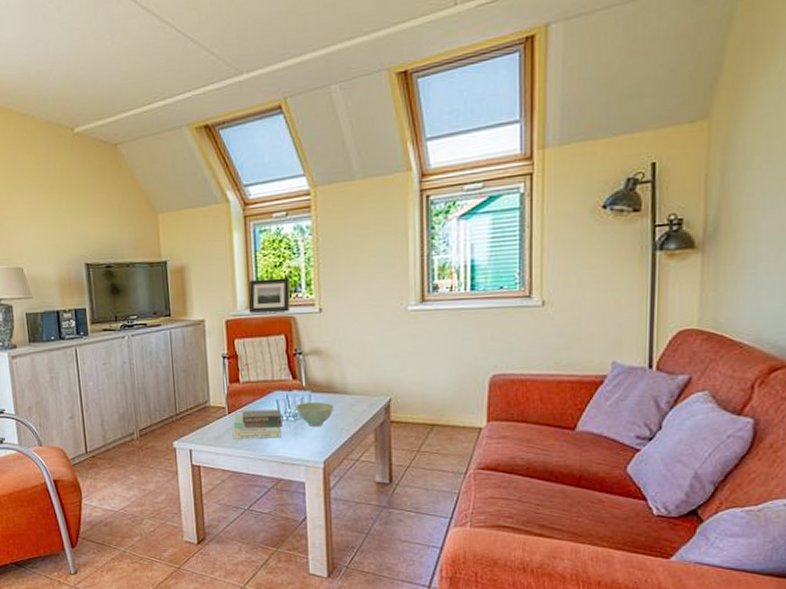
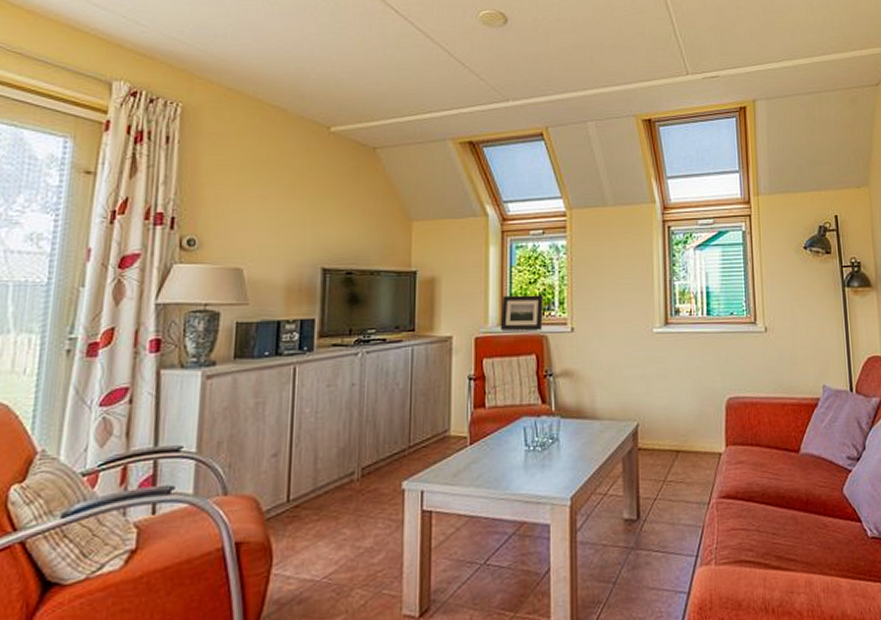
books: present [232,409,282,439] -> none [472,438,529,476]
bowl: present [296,401,334,428] -> none [544,428,583,458]

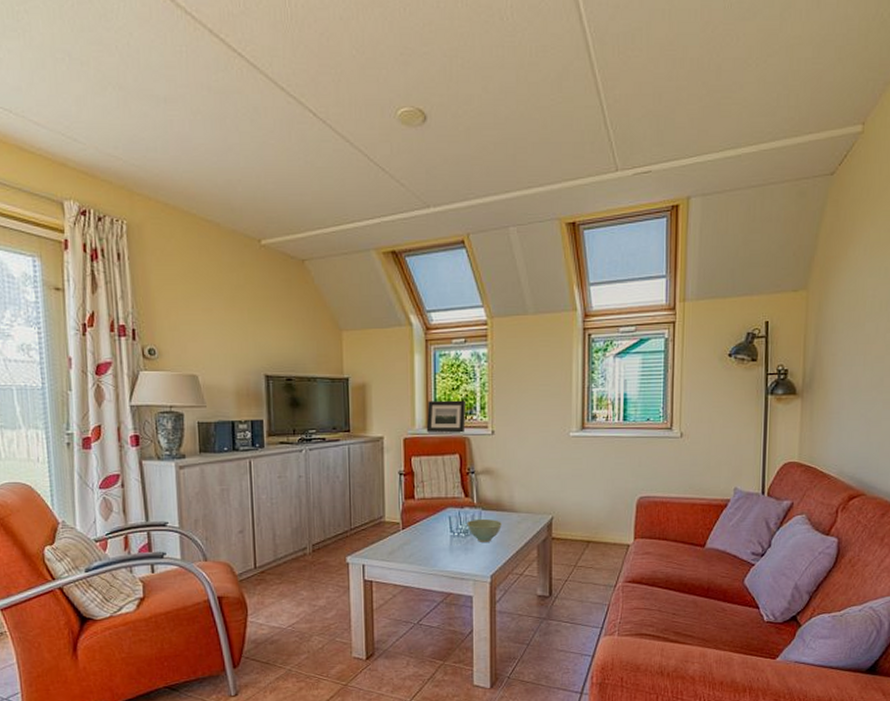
bowl: none [544,428,583,458] -> present [467,518,502,543]

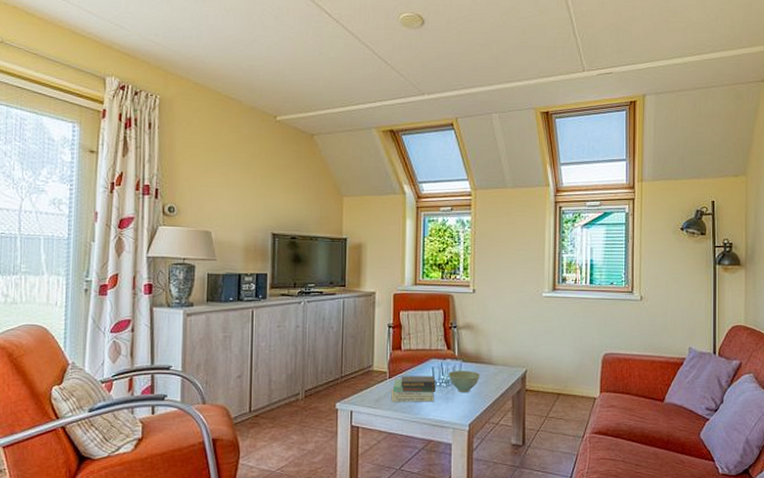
books: none [405,526,454,554] -> present [391,376,436,402]
picture frame: present [426,400,467,433] -> none [414,261,451,291]

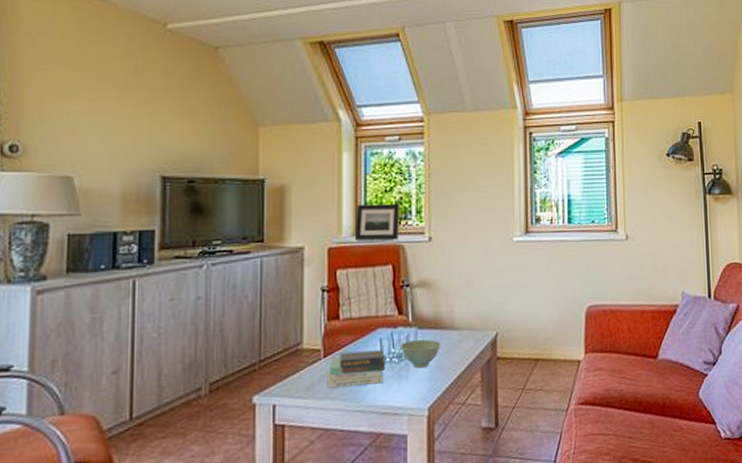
picture frame: none [414,261,451,291] -> present [354,203,401,241]

